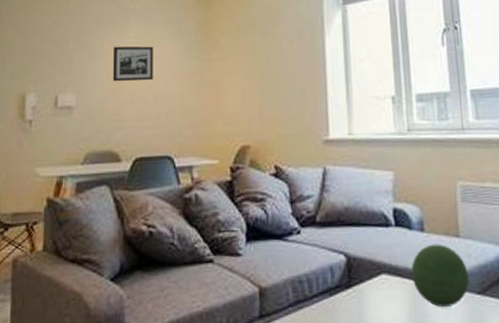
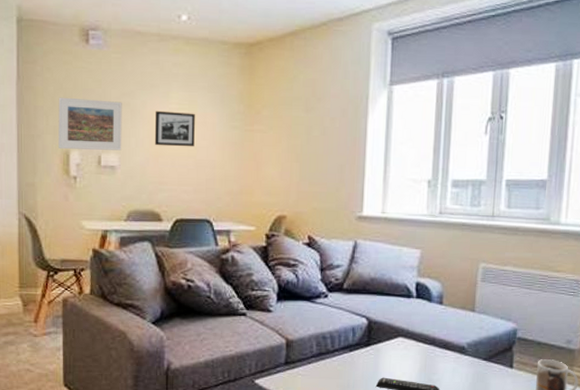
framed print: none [14,39,80,92] -> present [58,97,122,151]
decorative orb: present [411,244,469,308] -> none [426,316,478,369]

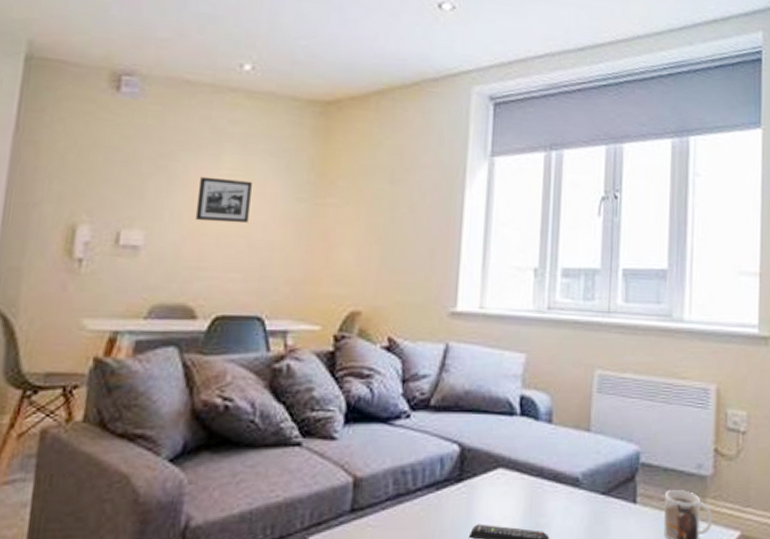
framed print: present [58,97,122,151] -> none [61,155,157,226]

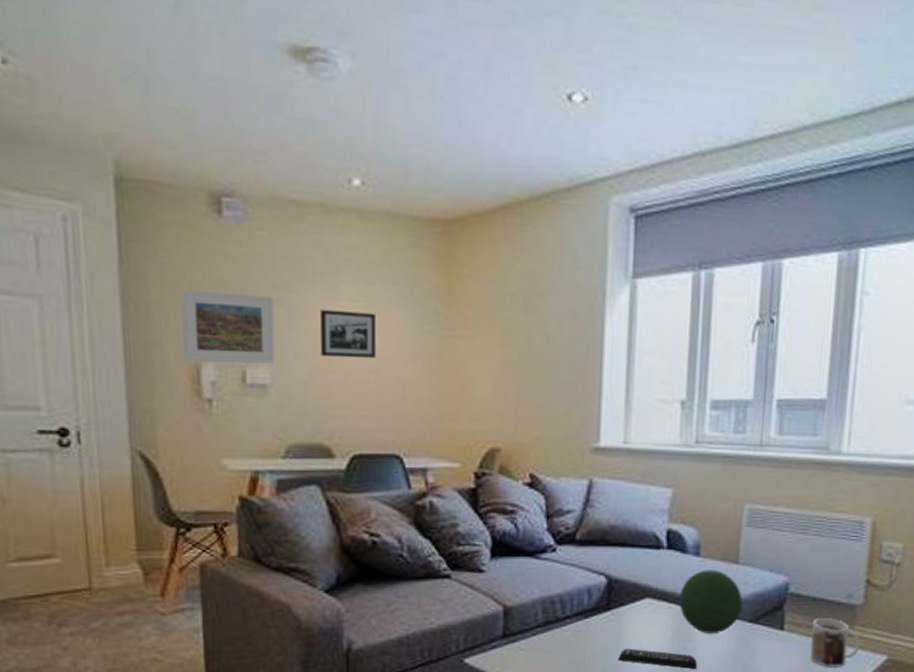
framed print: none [61,155,157,226] -> present [181,289,275,363]
decorative orb: none [531,438,595,508] -> present [679,570,742,634]

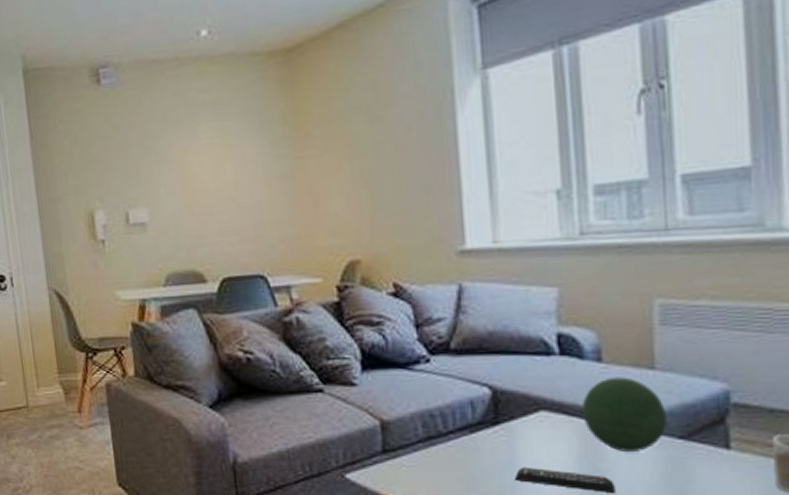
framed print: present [181,289,275,363] -> none [75,146,151,210]
picture frame: present [319,309,376,359] -> none [184,146,234,192]

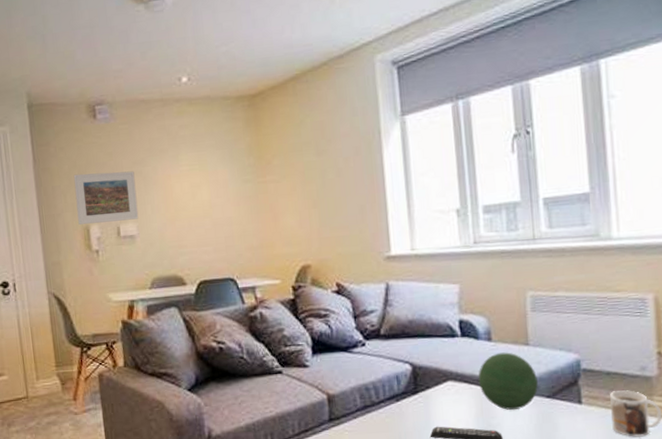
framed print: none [75,146,151,210] -> present [73,171,139,225]

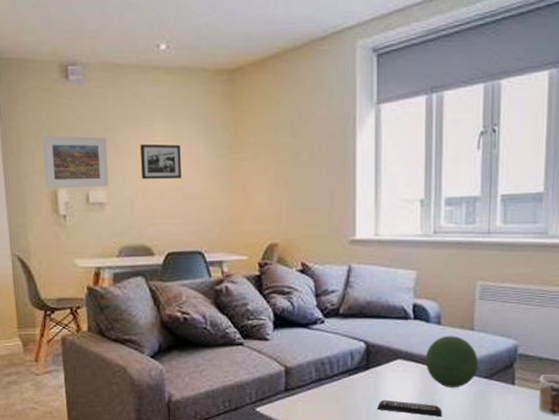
picture frame: none [167,172,209,210] -> present [140,144,182,180]

